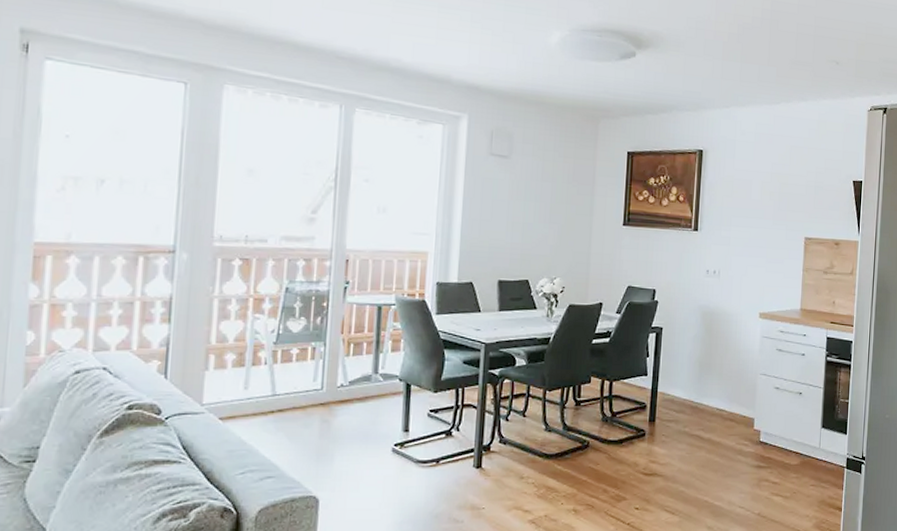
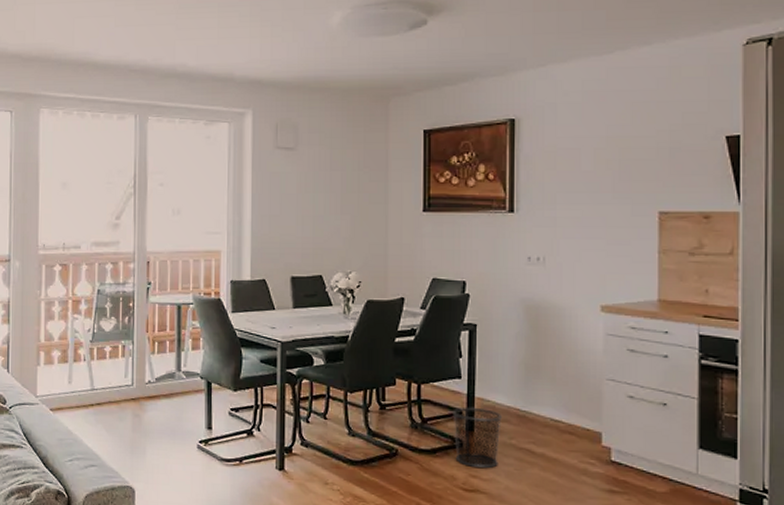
waste bin: none [638,400,679,455] -> present [452,407,502,469]

